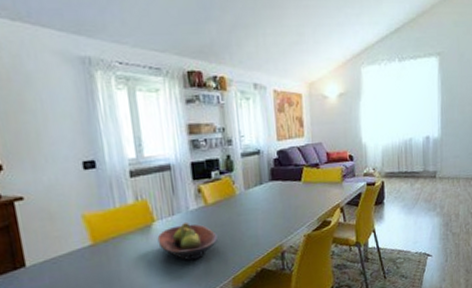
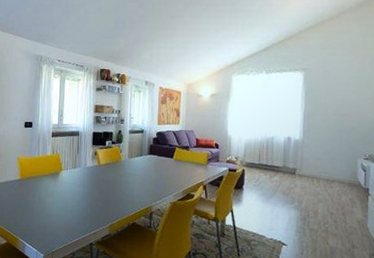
fruit bowl: present [157,221,218,261] -> none [62,174,103,205]

